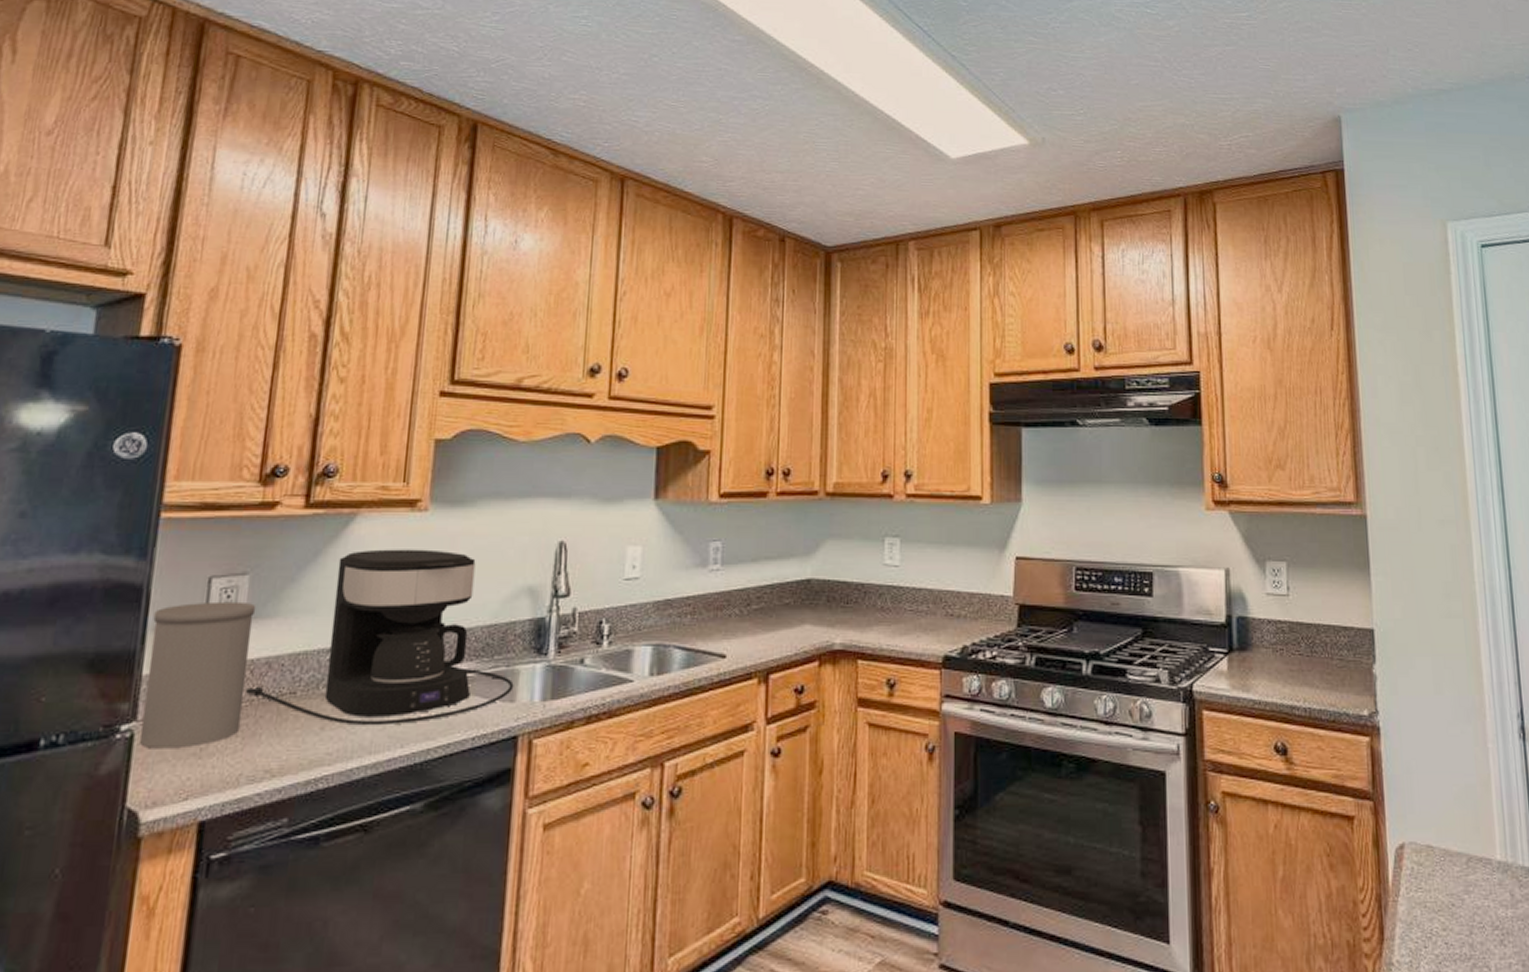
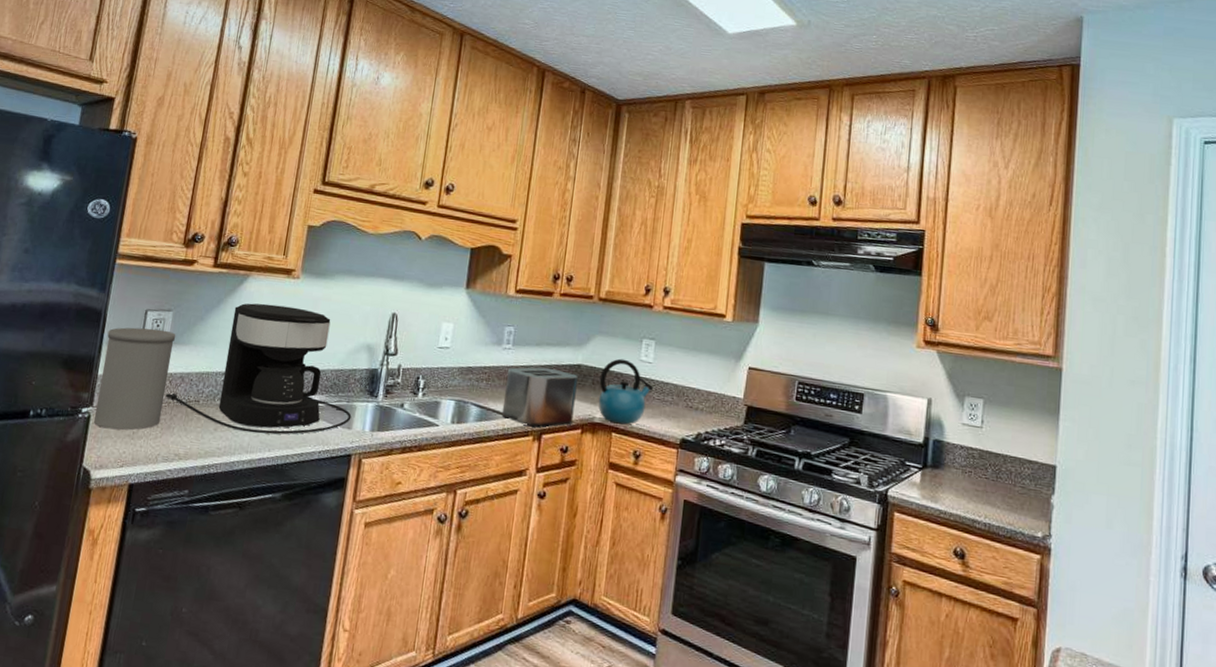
toaster: none [715,589,808,666] -> present [502,367,578,428]
kettle: none [835,565,904,648] -> present [598,358,654,425]

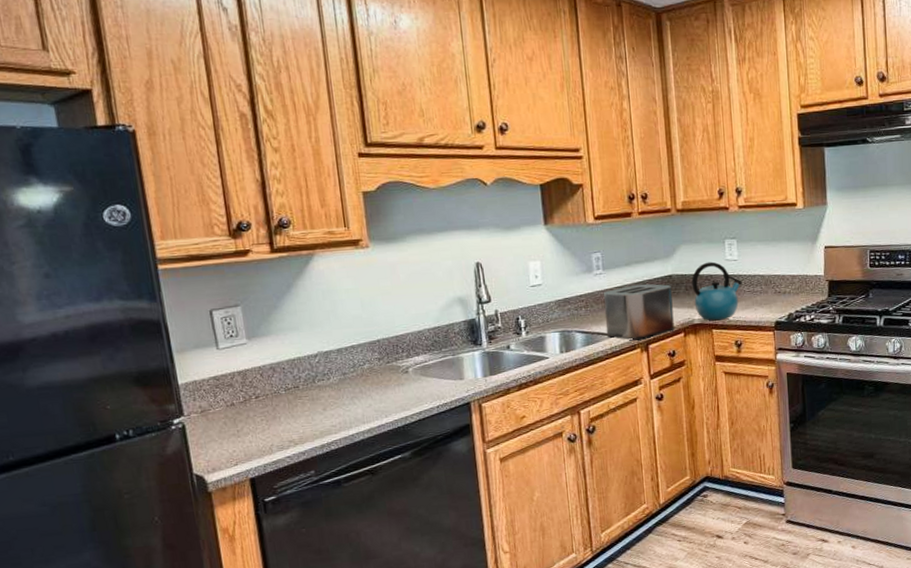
canister: present [93,327,176,430] -> none [174,326,263,434]
coffee maker: present [165,303,352,435] -> none [259,276,461,406]

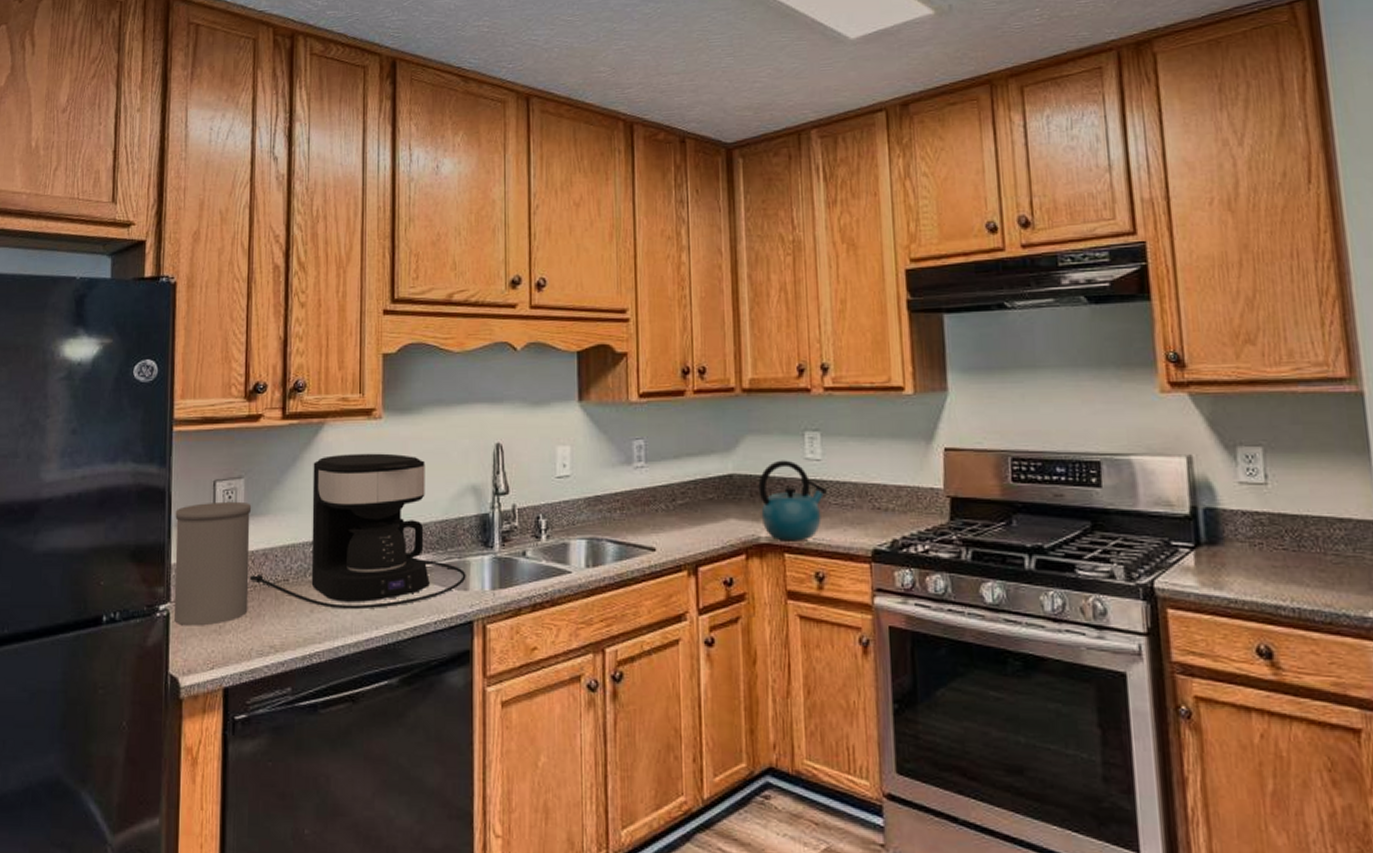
canister: none [174,326,263,434] -> present [173,501,252,626]
coffee maker: none [259,276,461,406] -> present [249,453,466,610]
toaster: present [603,284,675,340] -> none [643,485,733,559]

